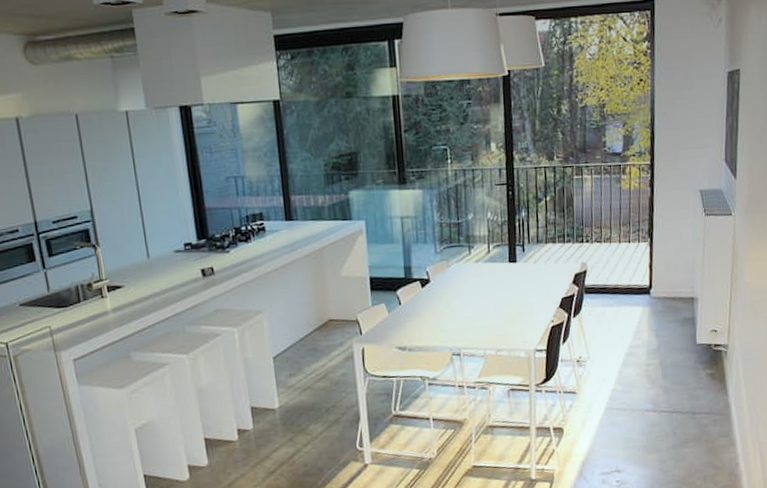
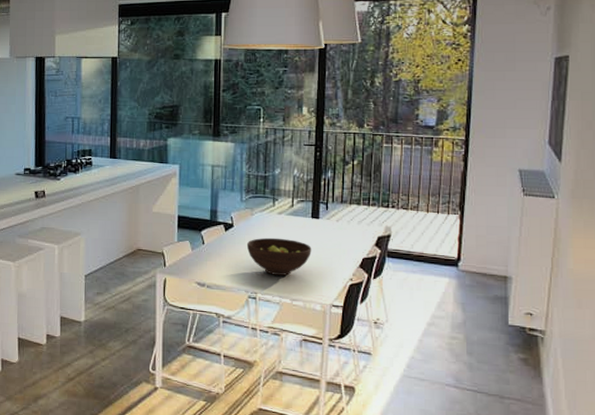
fruit bowl: none [445,288,512,328] -> present [246,237,312,276]

